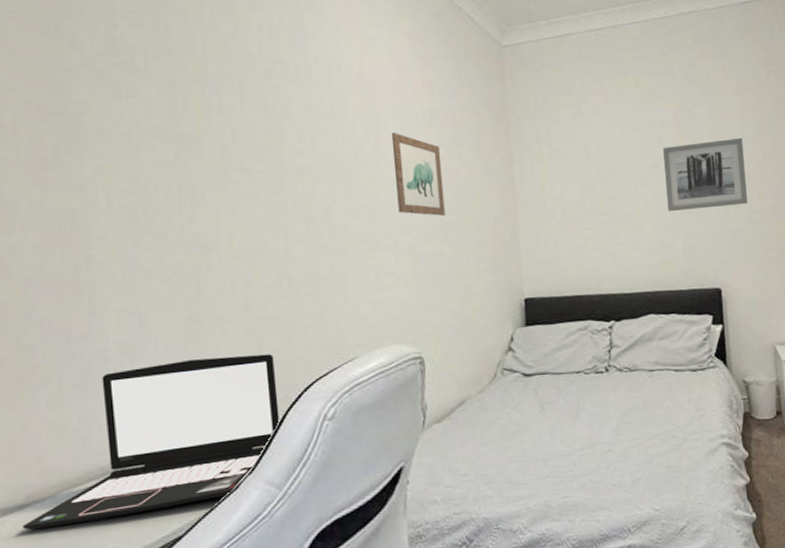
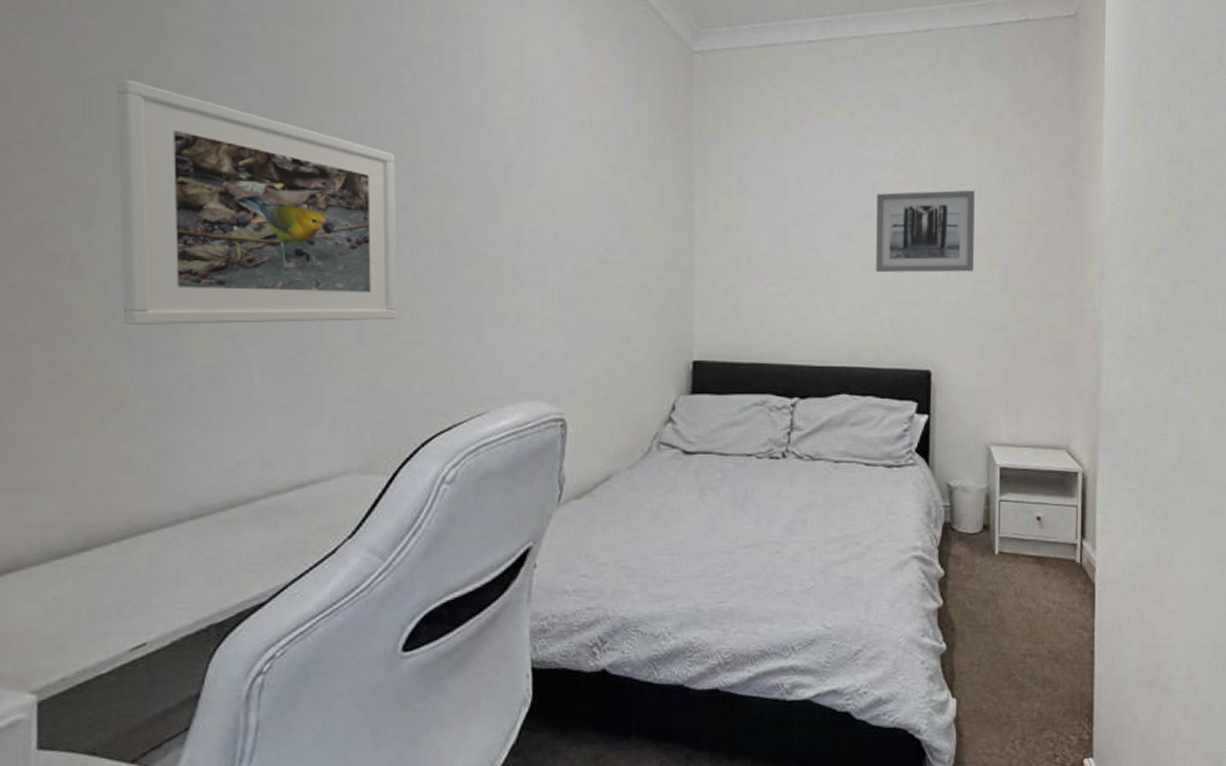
laptop: present [22,354,280,530] -> none [79,395,389,579]
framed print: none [27,109,276,314] -> present [117,79,398,326]
wall art: present [391,133,445,216] -> none [550,146,607,252]

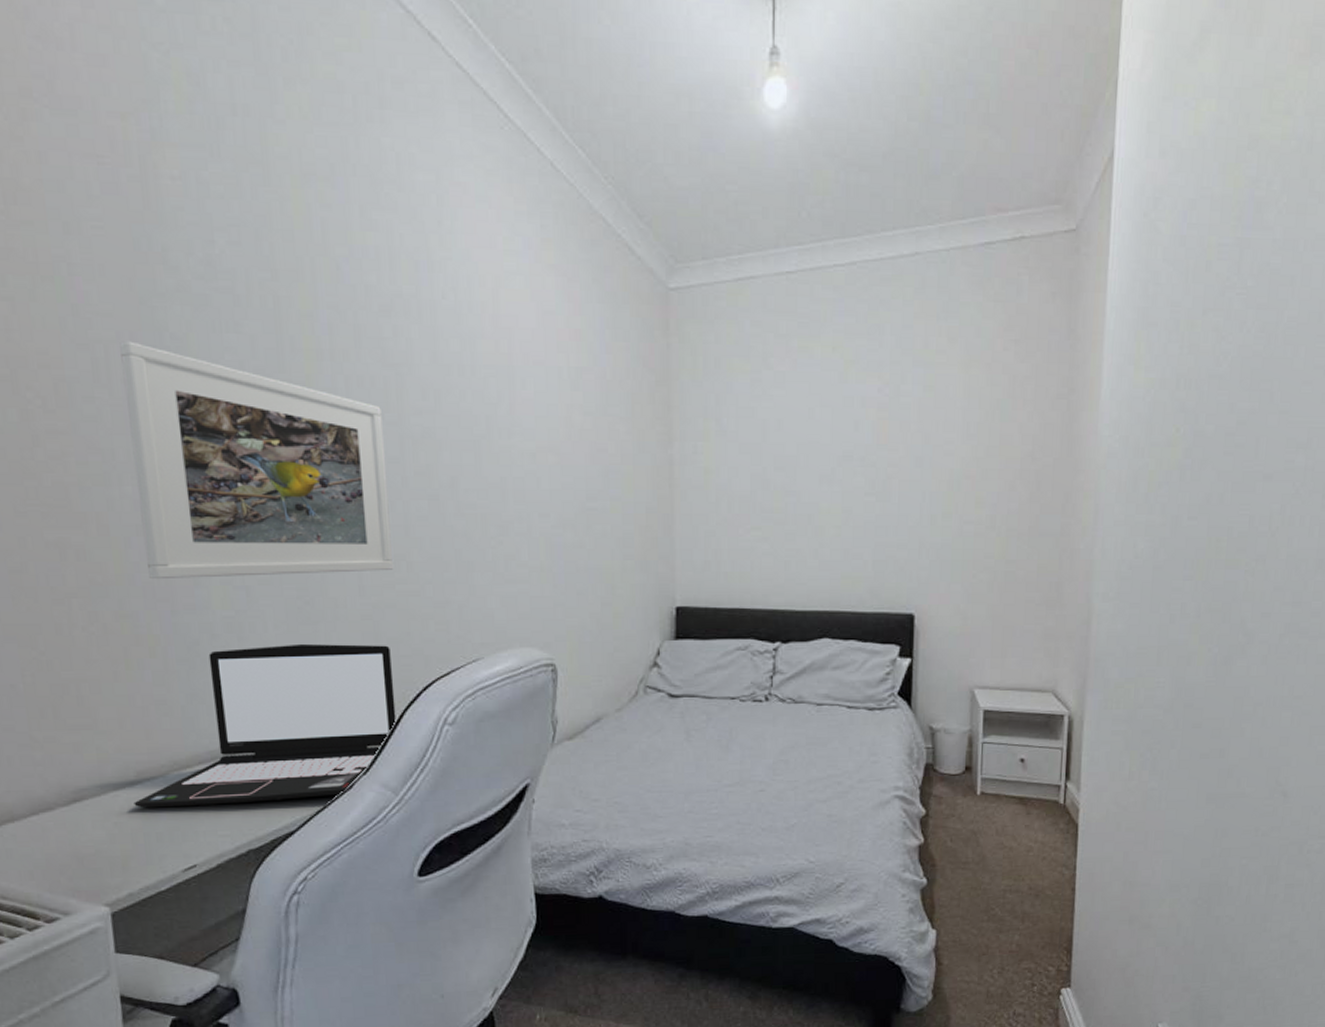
laptop: none [79,395,389,579] -> present [133,643,396,808]
wall art: present [876,190,975,273] -> none [858,426,963,515]

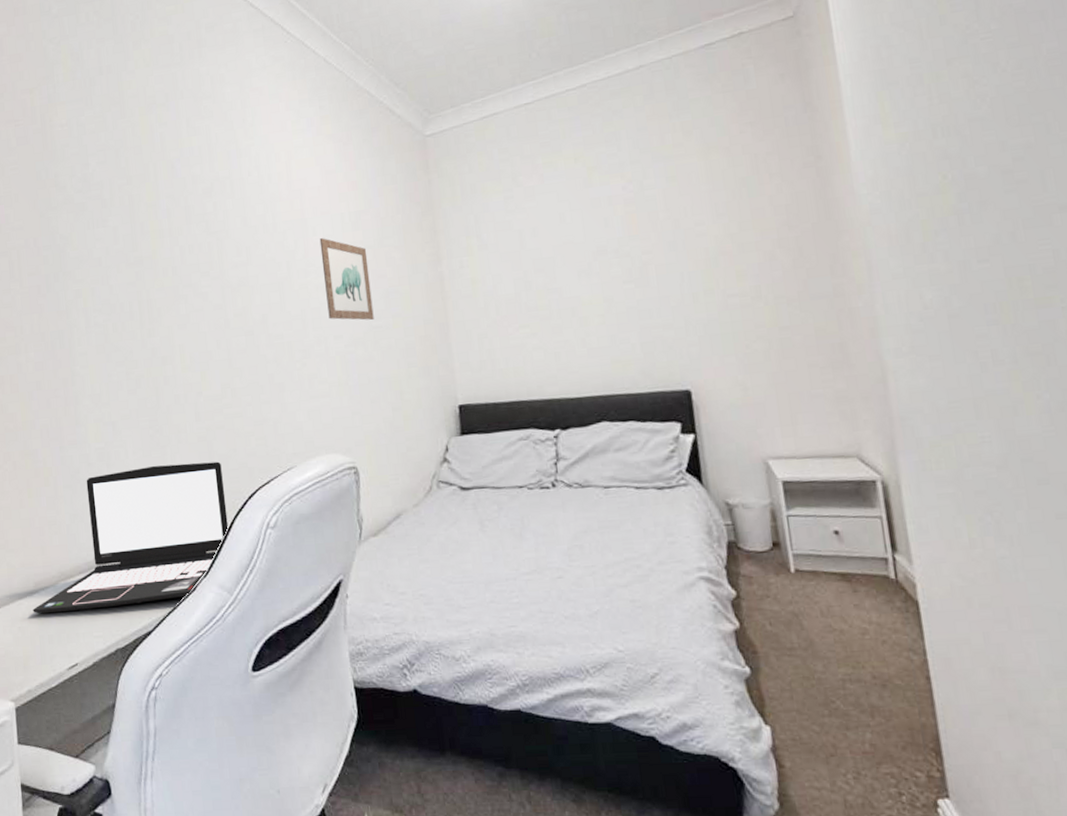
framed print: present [120,341,394,580] -> none [27,245,222,423]
wall art: none [529,394,589,500] -> present [319,238,374,320]

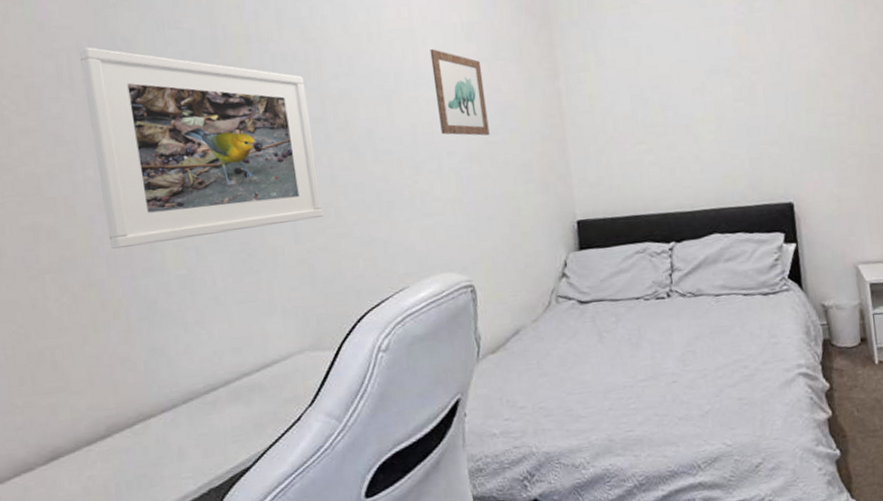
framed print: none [27,245,222,423] -> present [79,47,324,250]
laptop: present [32,461,228,614] -> none [105,285,335,460]

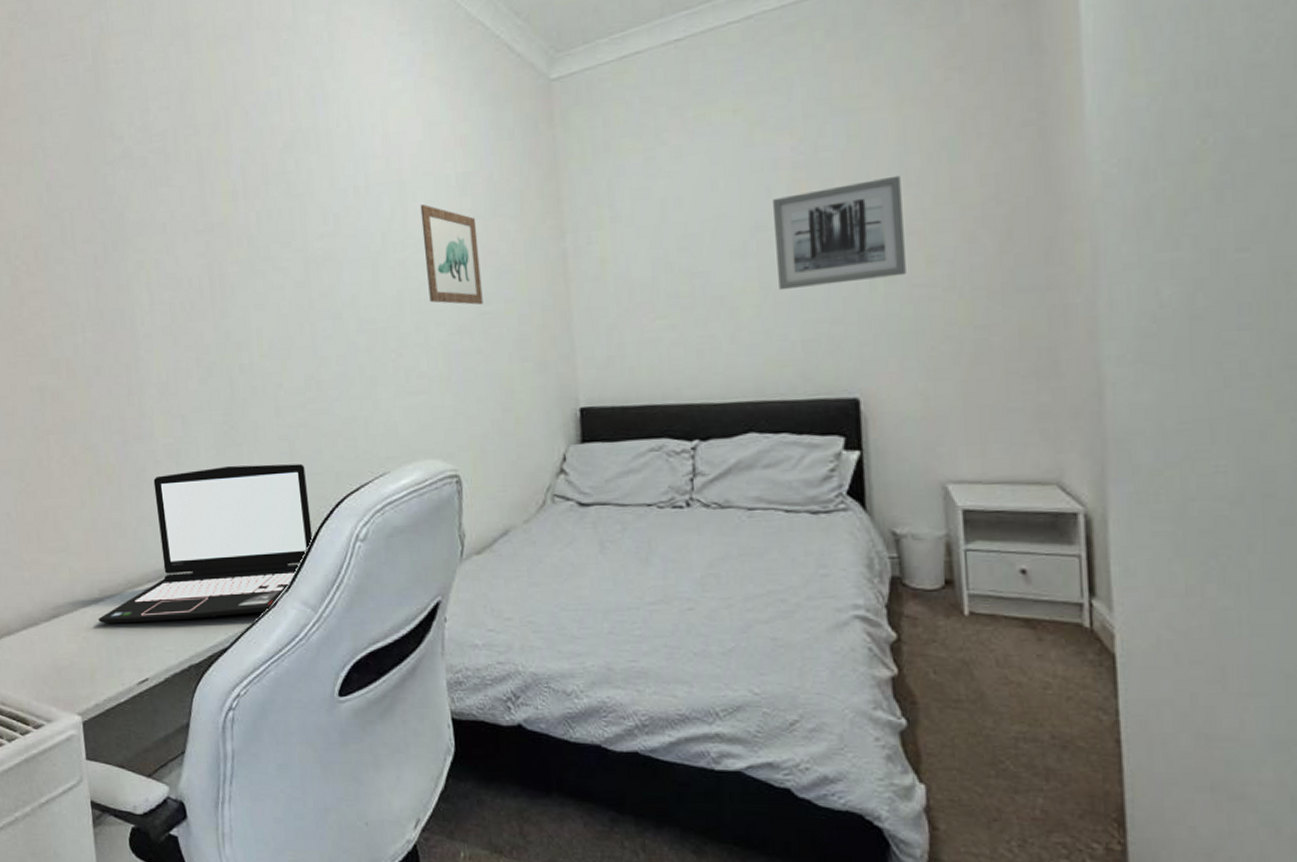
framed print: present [79,47,324,250] -> none [81,206,305,414]
laptop: none [105,285,335,460] -> present [98,463,313,624]
wall art: none [722,31,821,120] -> present [773,175,906,291]

